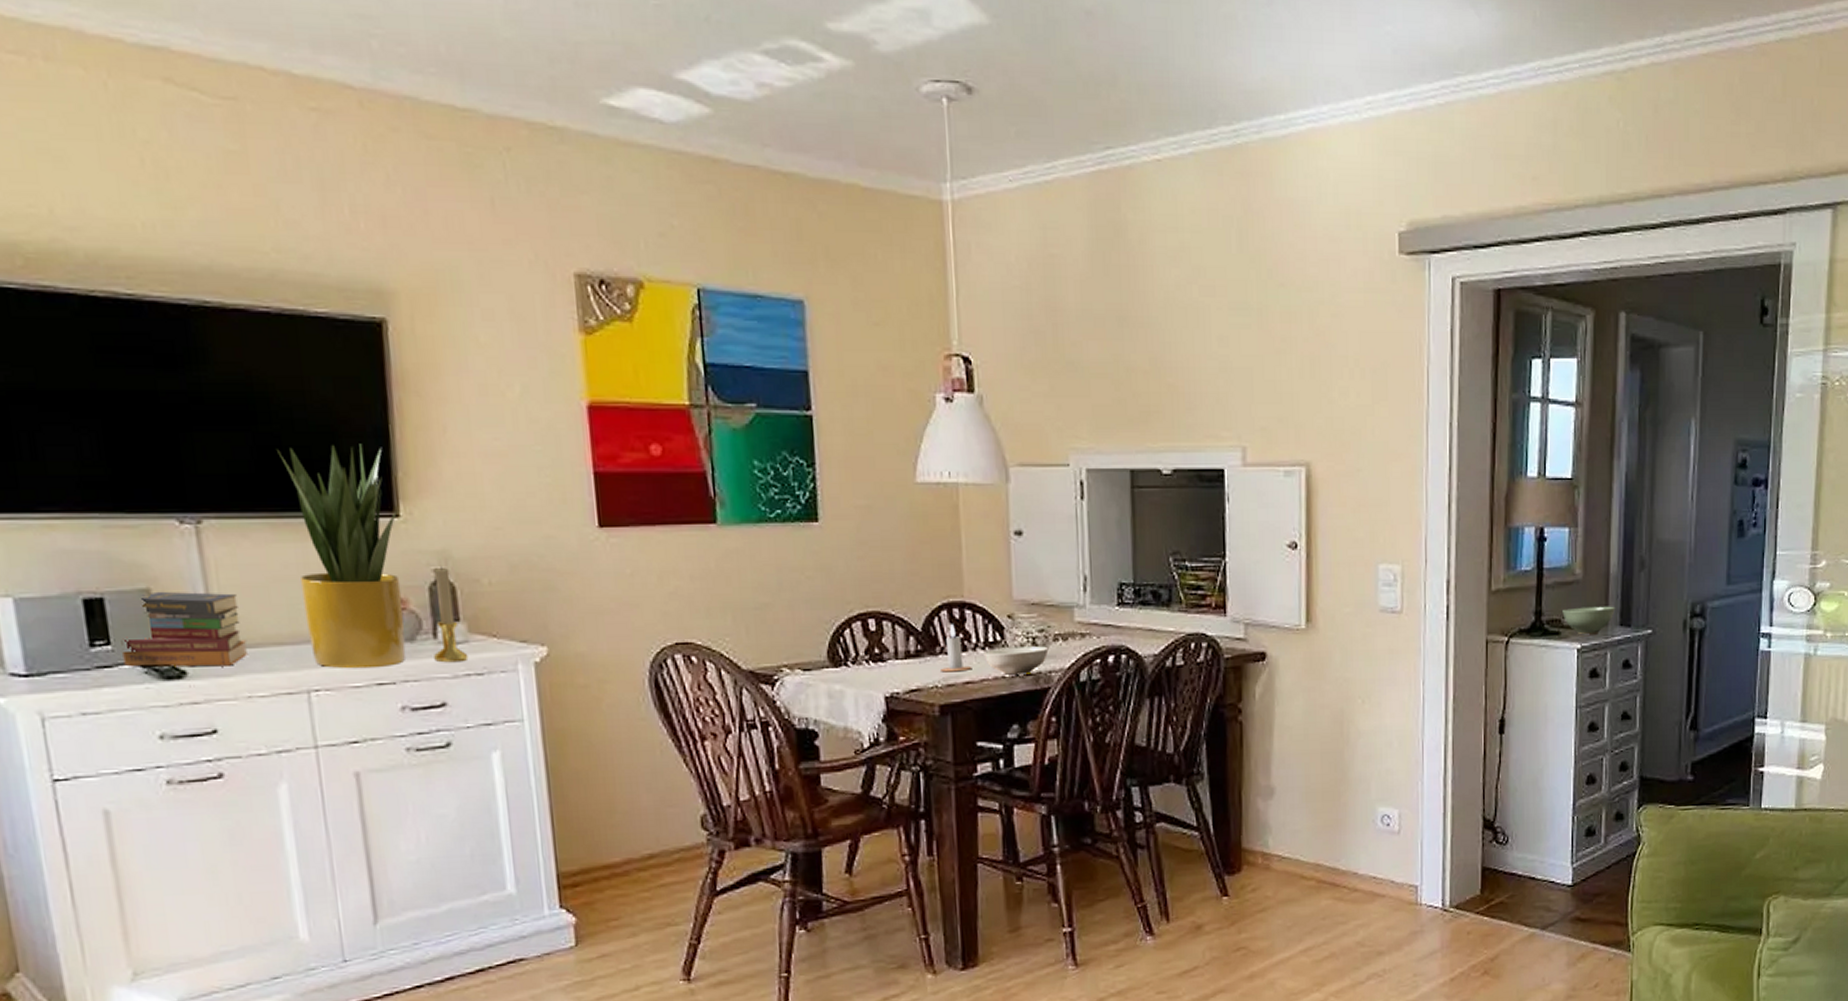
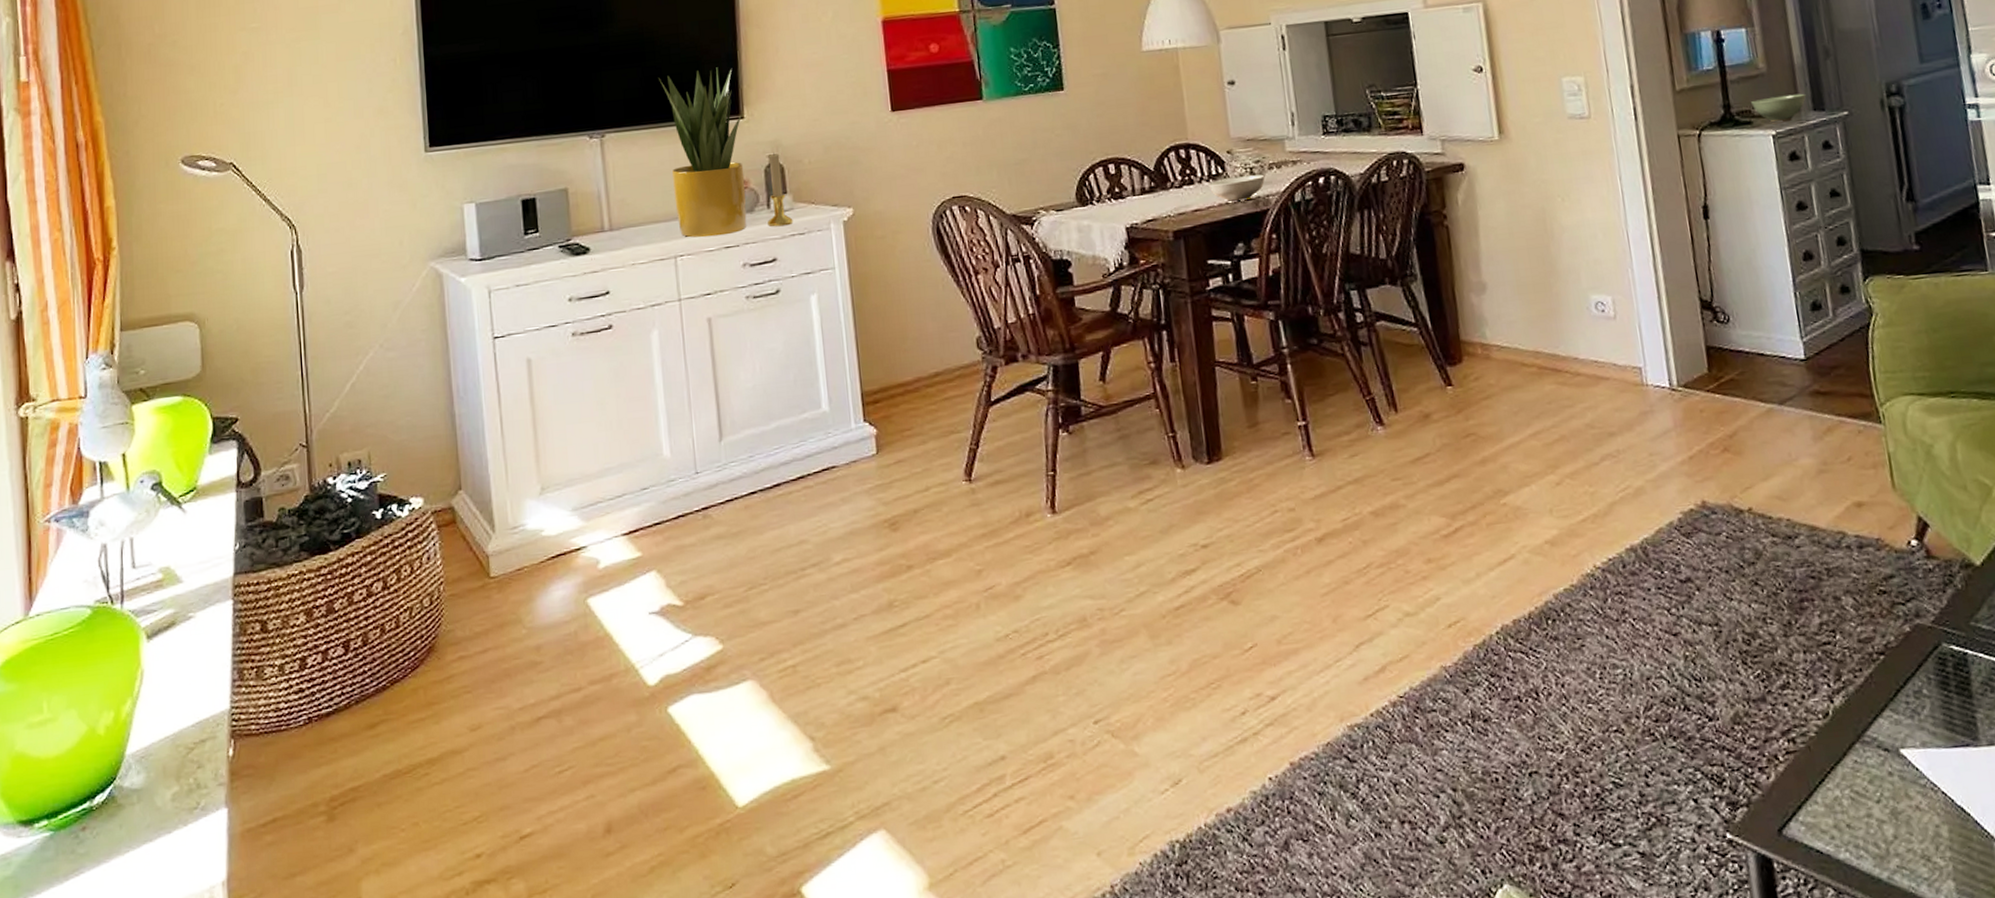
books: present [121,591,249,667] -> none [546,187,634,247]
candle: present [941,624,972,673] -> none [1172,163,1199,204]

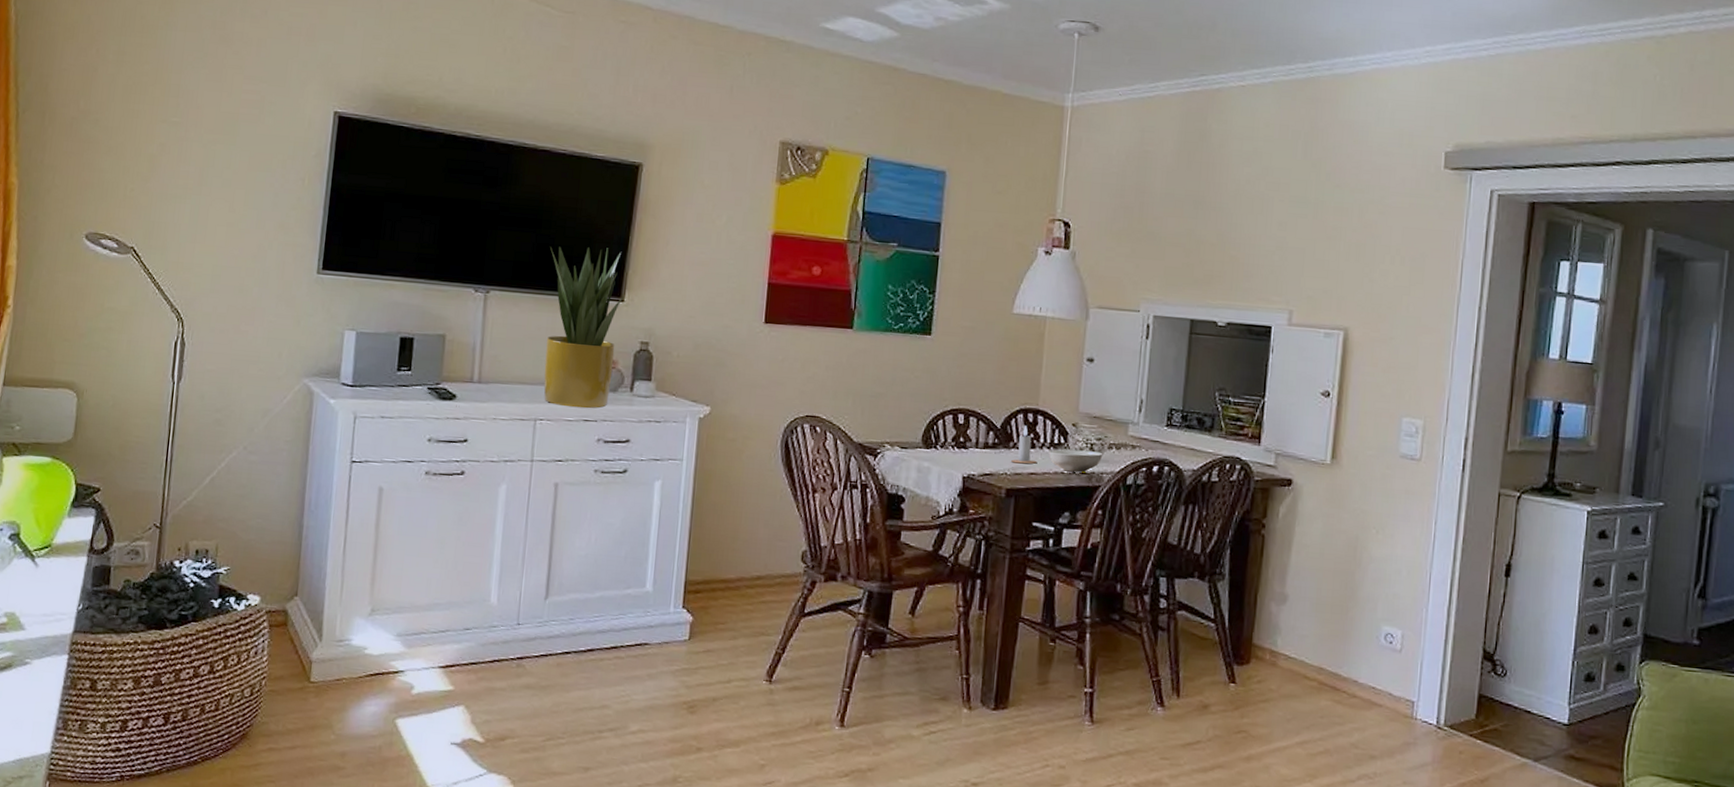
candle holder: present [767,153,794,228] -> none [628,340,652,412]
candle: none [1172,163,1199,204] -> present [1011,425,1038,464]
bowl: present [1751,93,1807,124] -> none [1575,474,1628,502]

